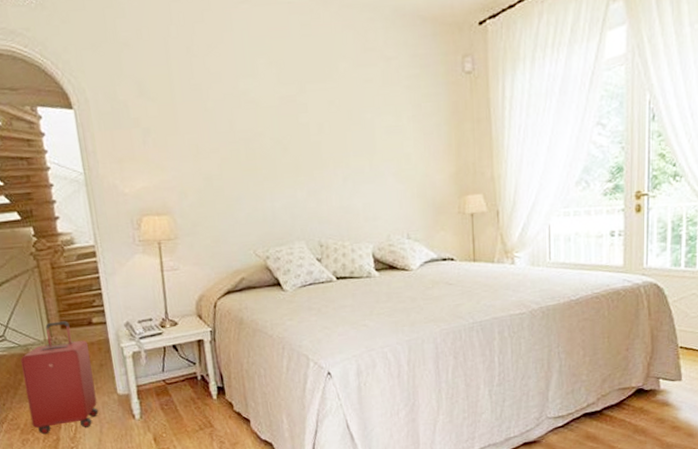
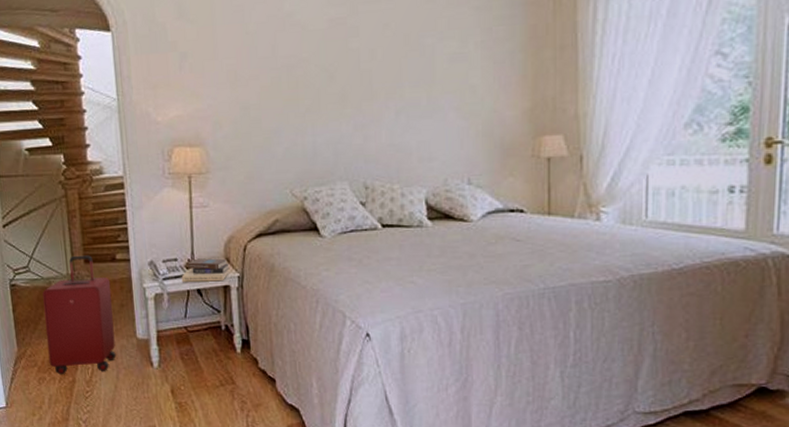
books: none [157,315,202,339] -> present [181,258,230,282]

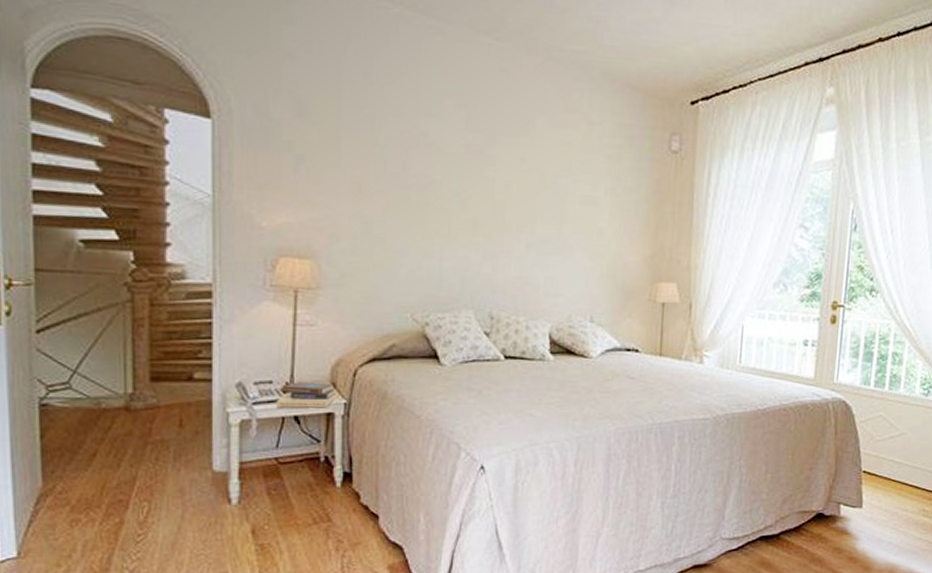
suitcase: present [42,255,116,375] -> none [86,372,184,516]

